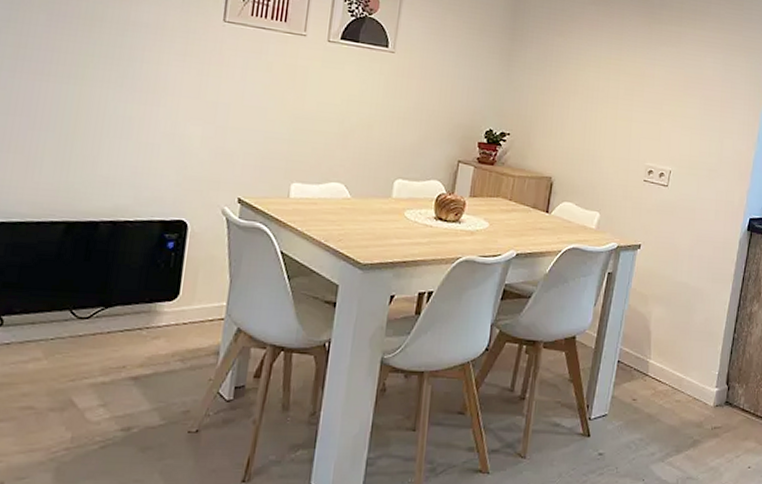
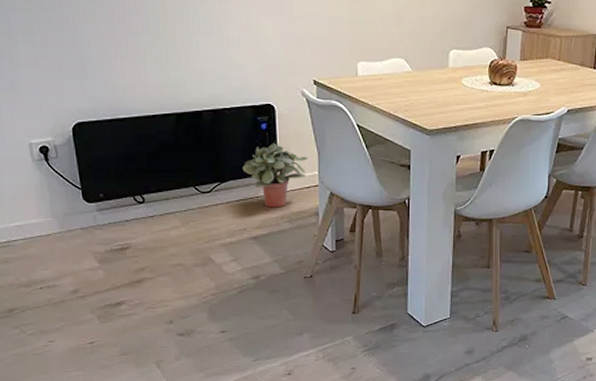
potted plant: none [135,263,217,343] -> present [242,141,308,208]

